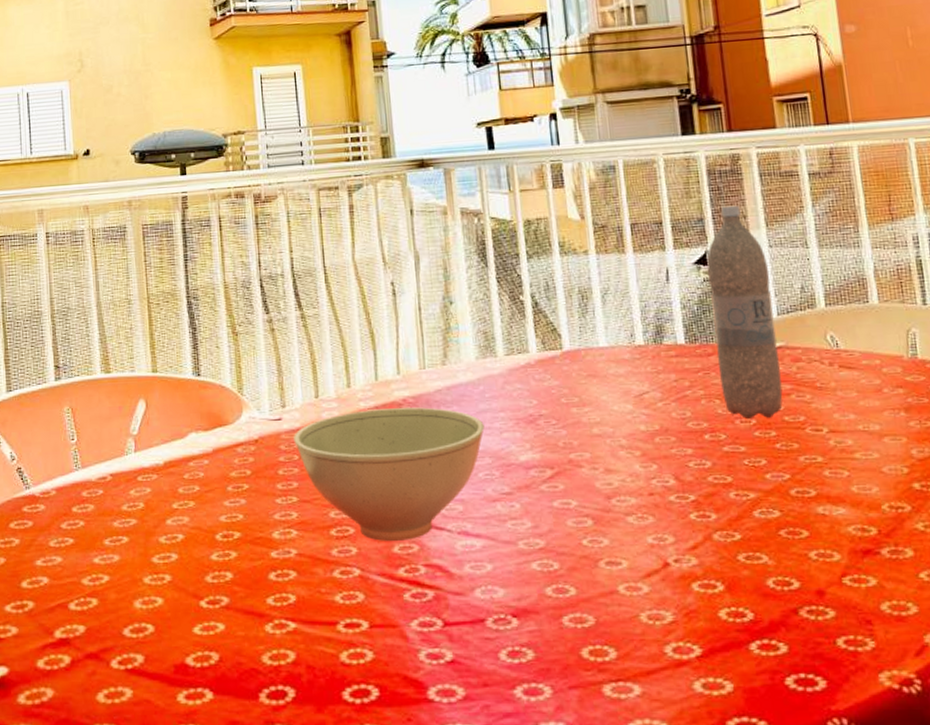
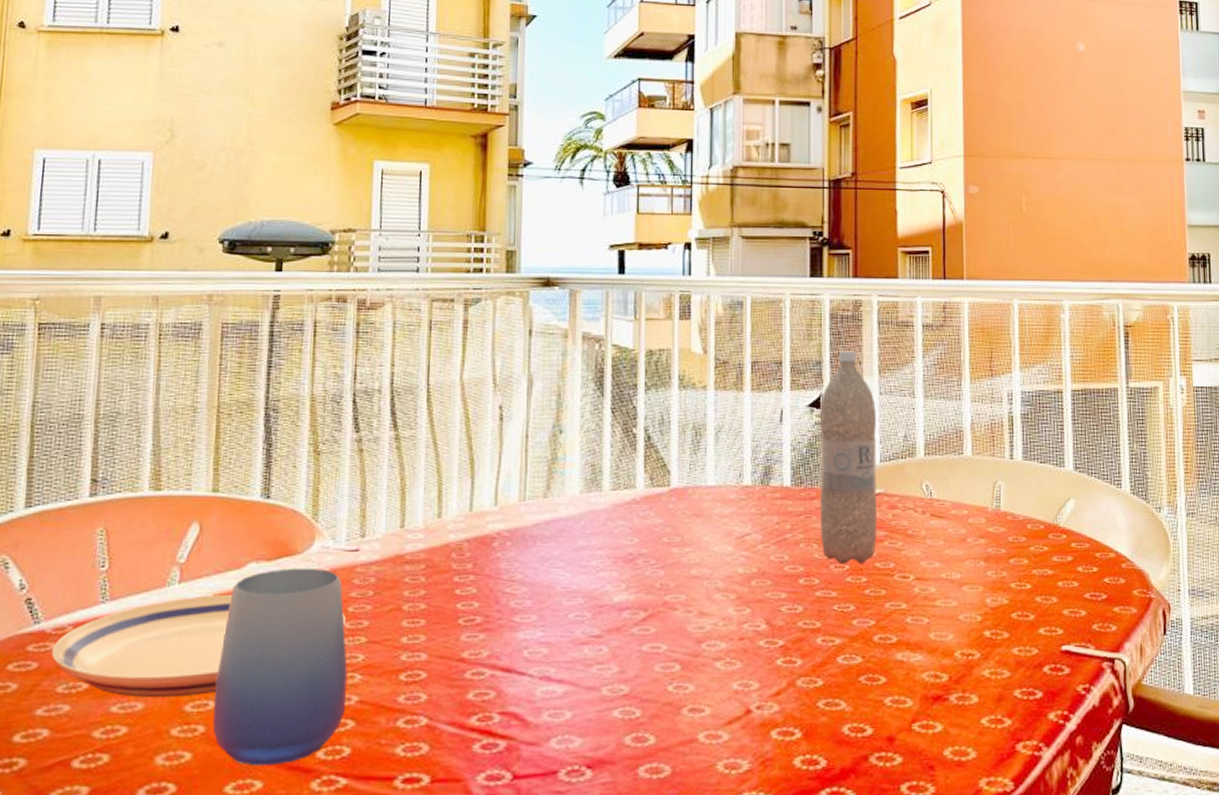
plate: none [41,460,279,551] -> present [51,594,347,698]
cup: none [175,436,287,610] -> present [212,567,347,766]
bowl: present [293,407,485,541] -> none [369,542,581,687]

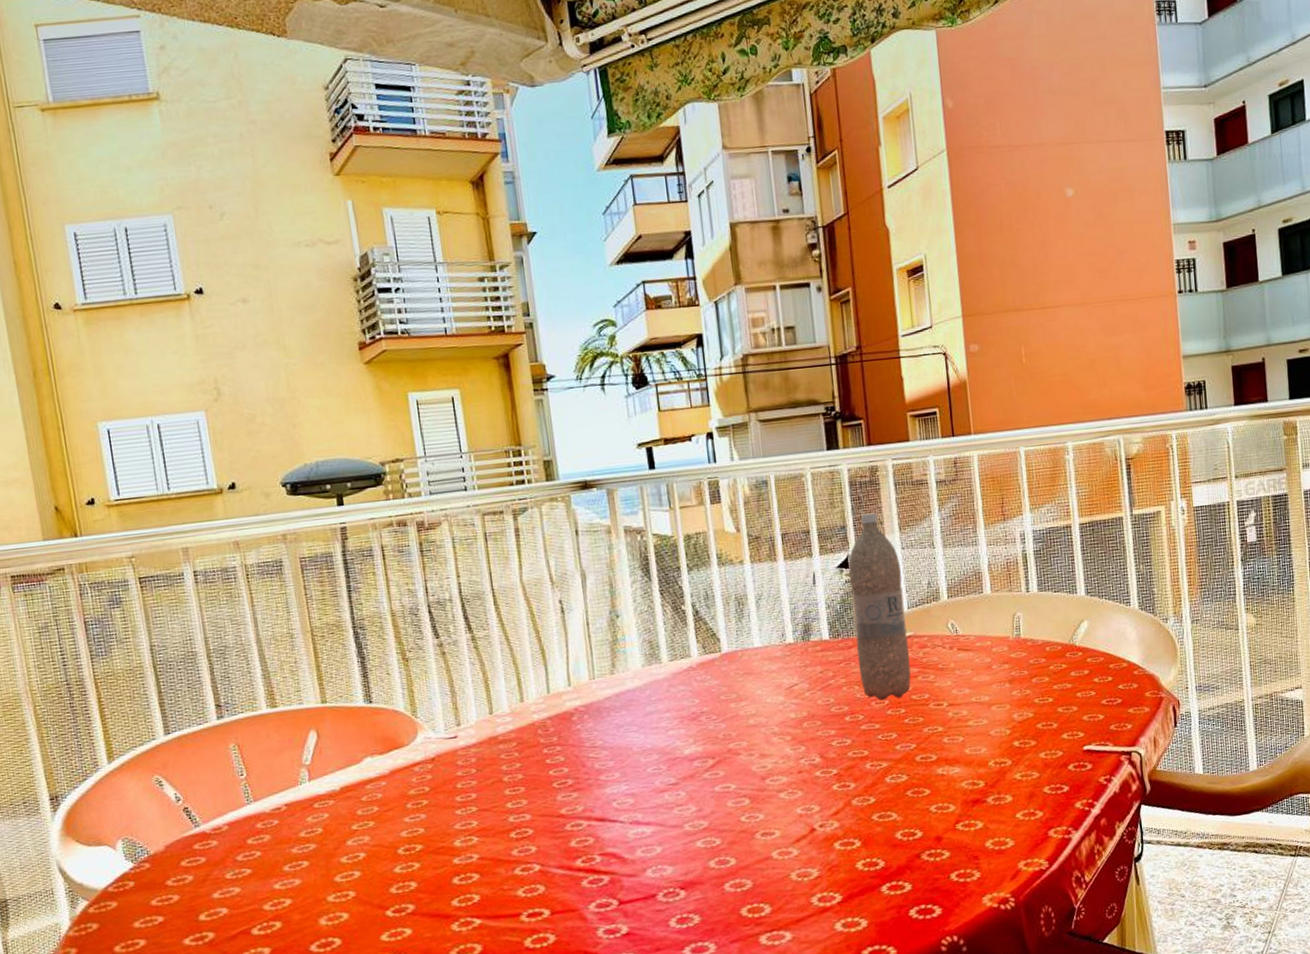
plate: present [51,594,347,698] -> none [214,785,457,876]
cup: present [212,567,347,766] -> none [354,755,469,918]

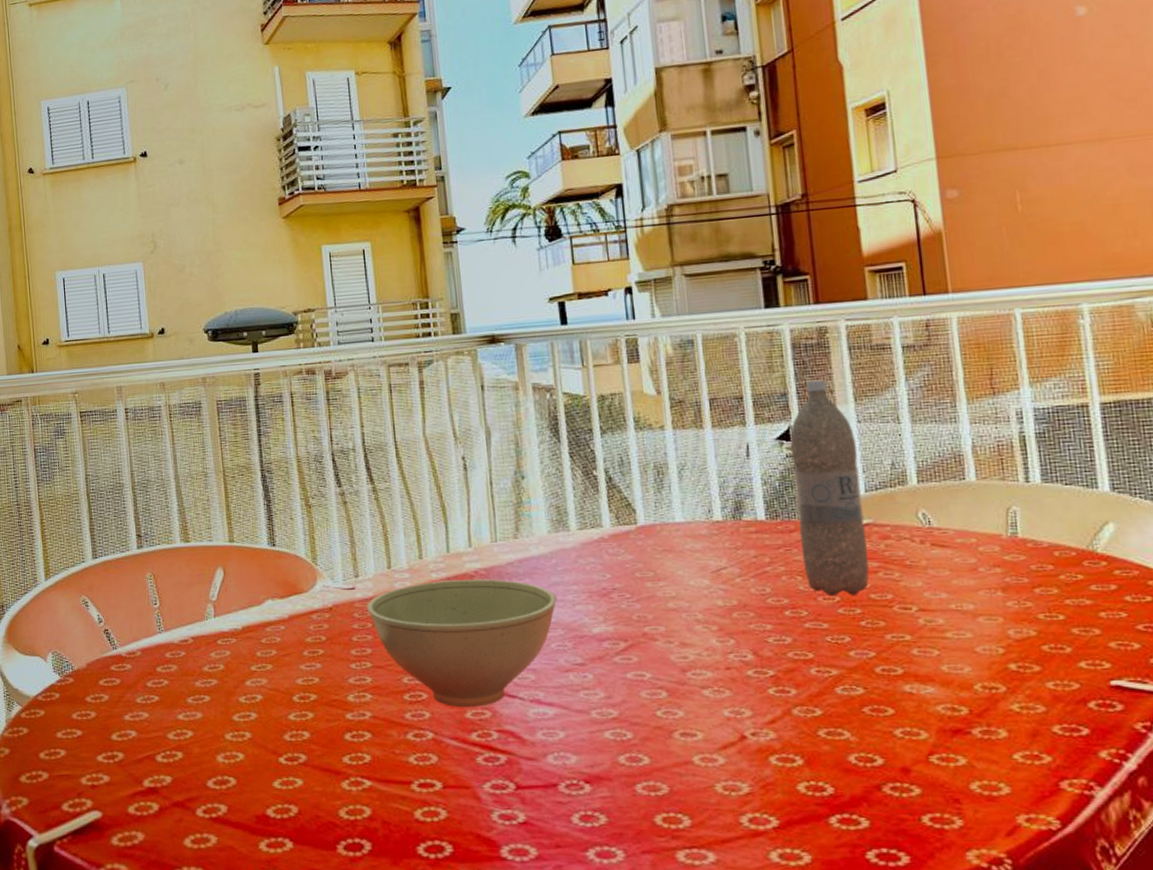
bowl: none [469,714,652,838] -> present [366,579,557,707]

